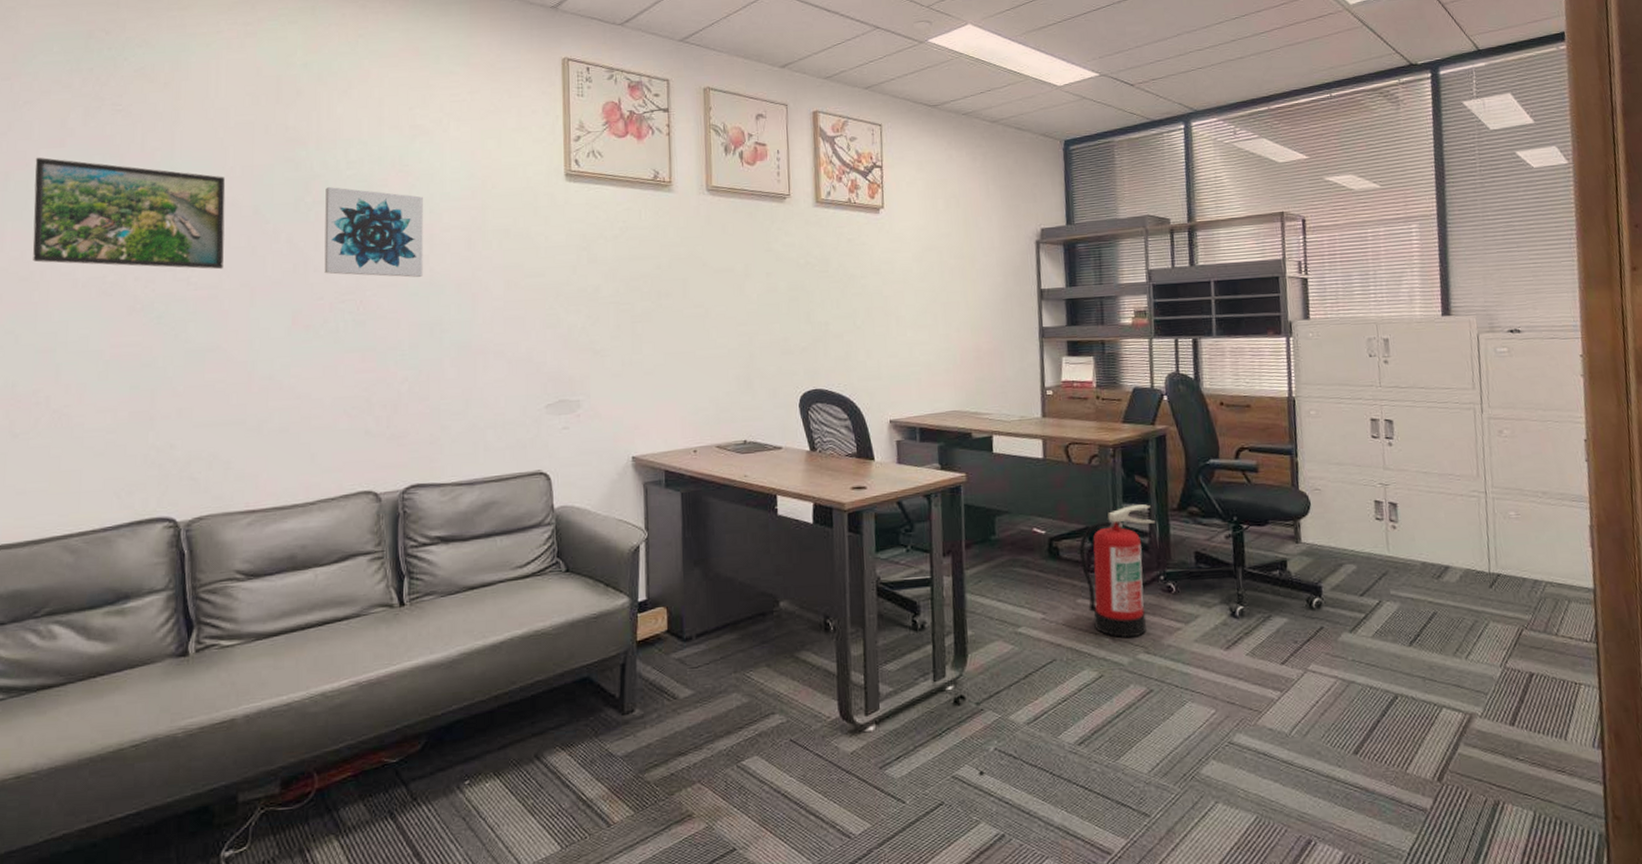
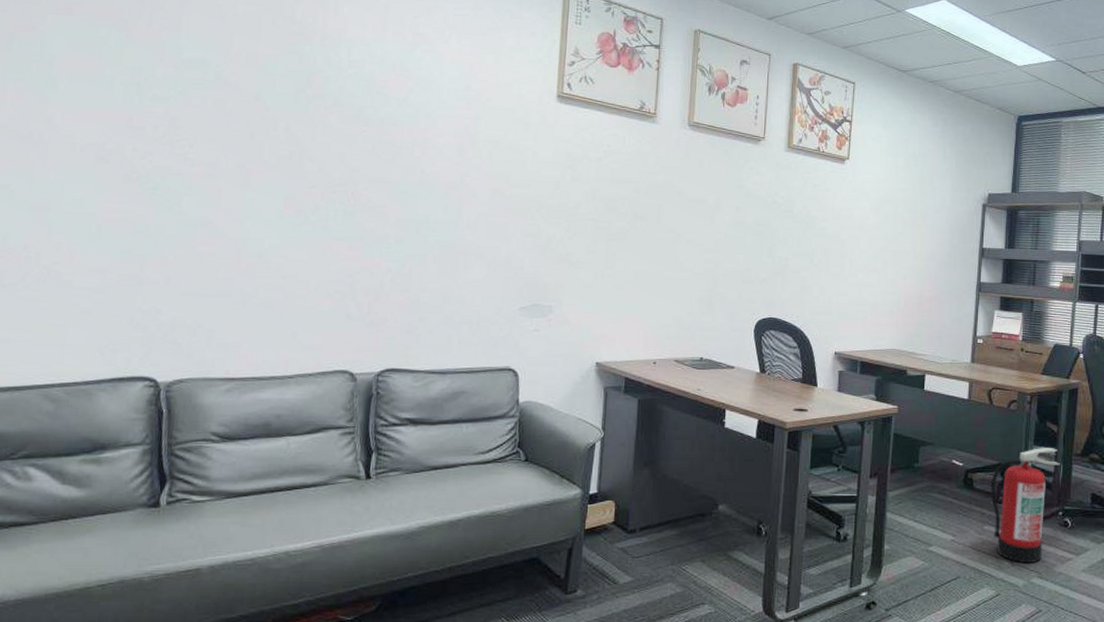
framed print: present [33,157,226,270] -> none [32,21,229,149]
wall art: present [324,187,423,277] -> none [319,83,420,177]

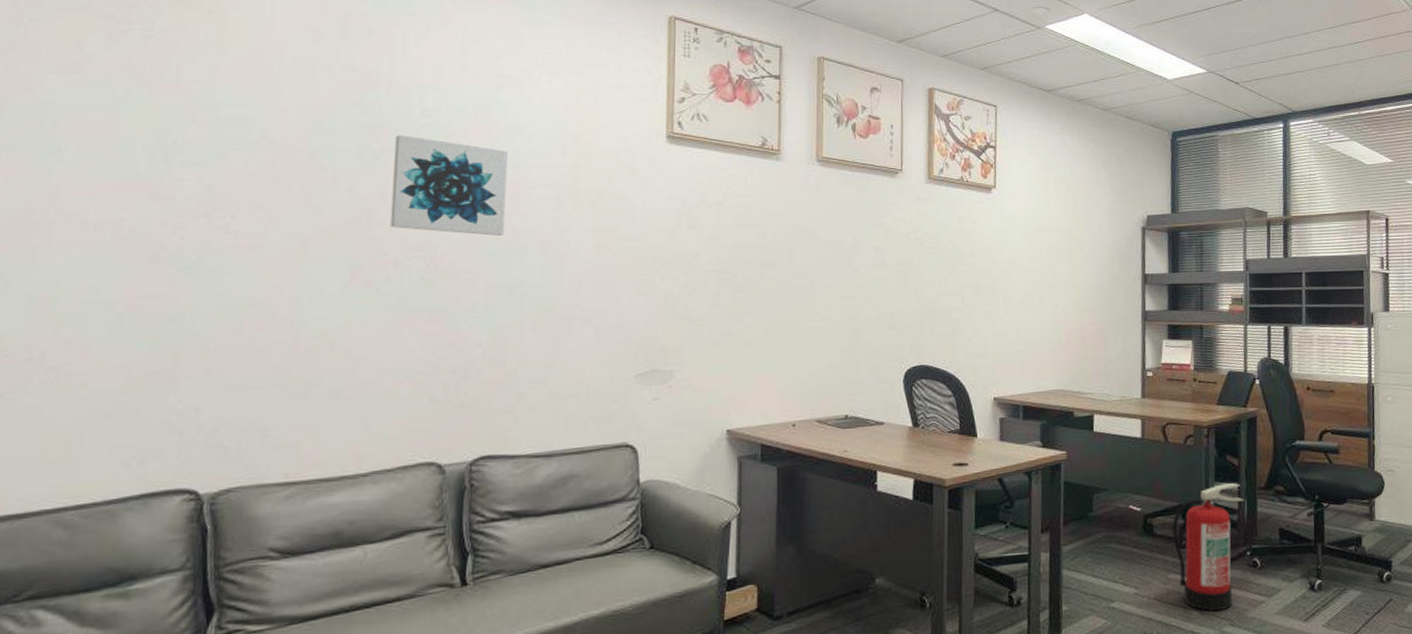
wall art: none [319,83,420,177] -> present [390,135,508,236]

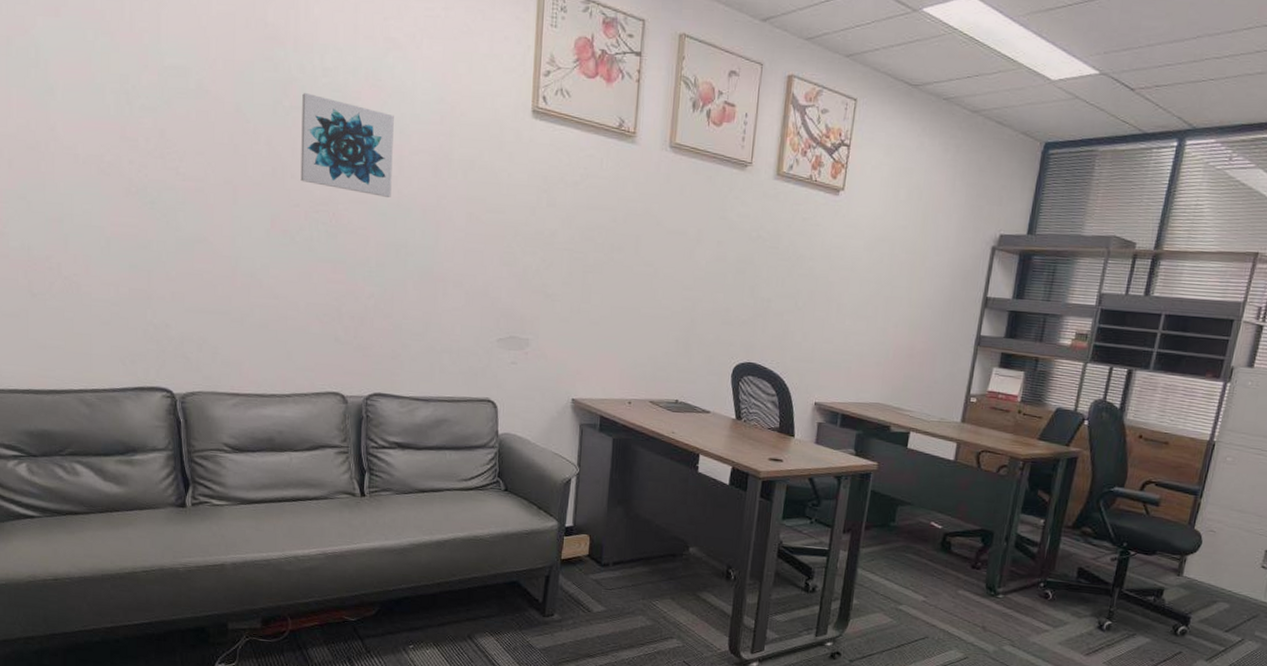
fire extinguisher: present [1172,483,1244,612] -> none [967,516,1048,631]

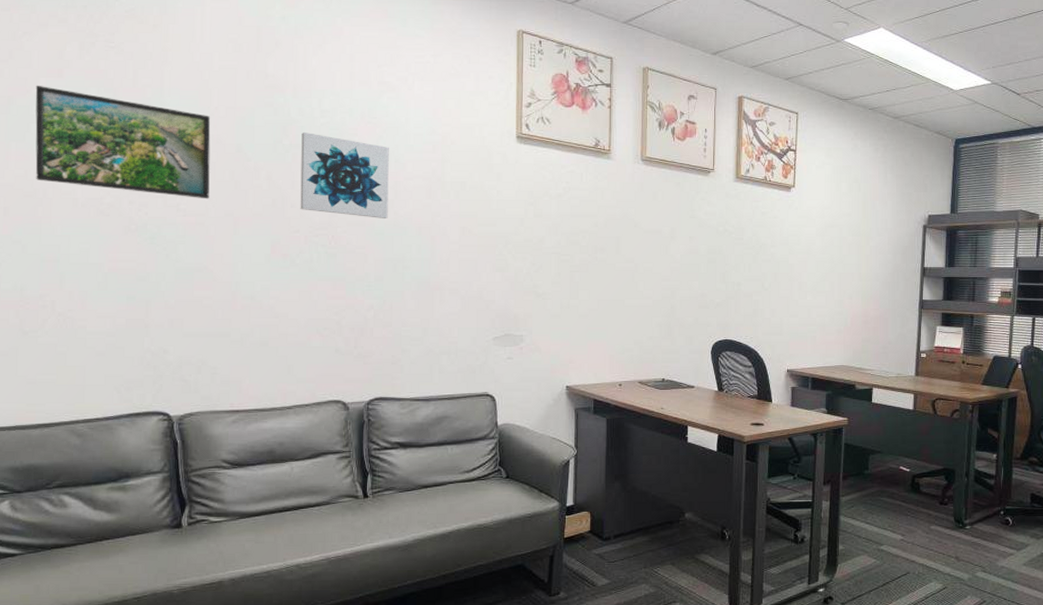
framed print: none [33,24,209,164] -> present [35,85,211,199]

